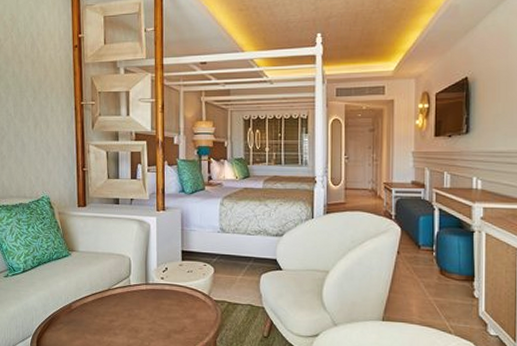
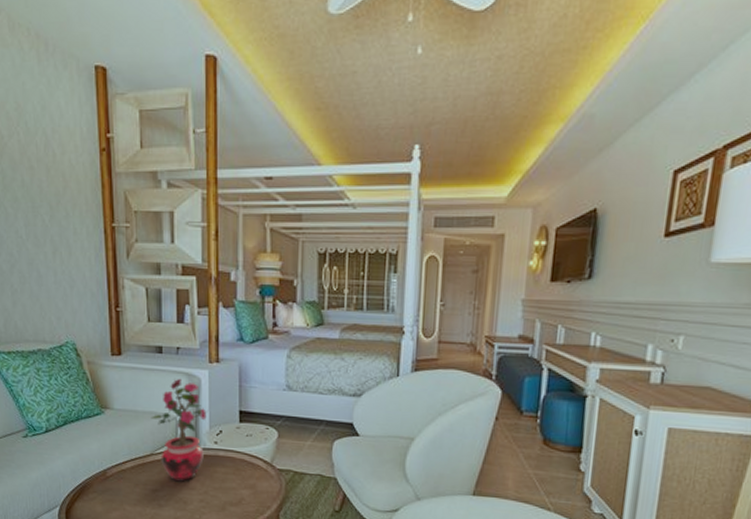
potted plant: none [109,224,156,313] -> present [151,378,208,482]

